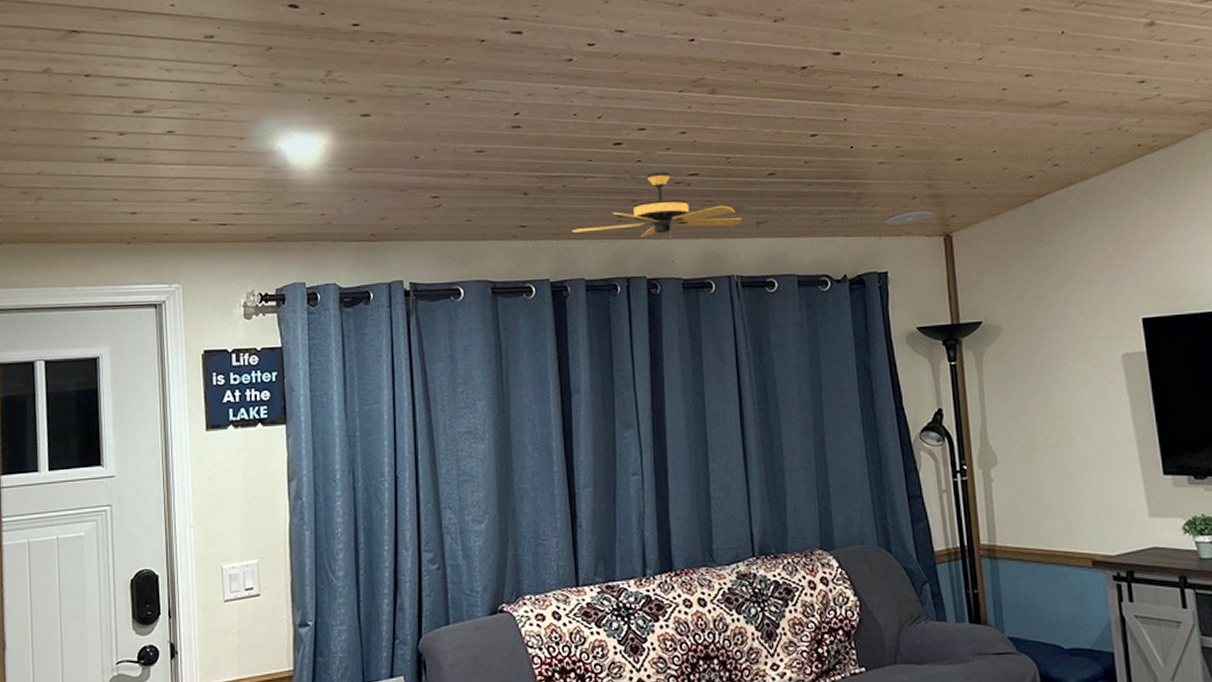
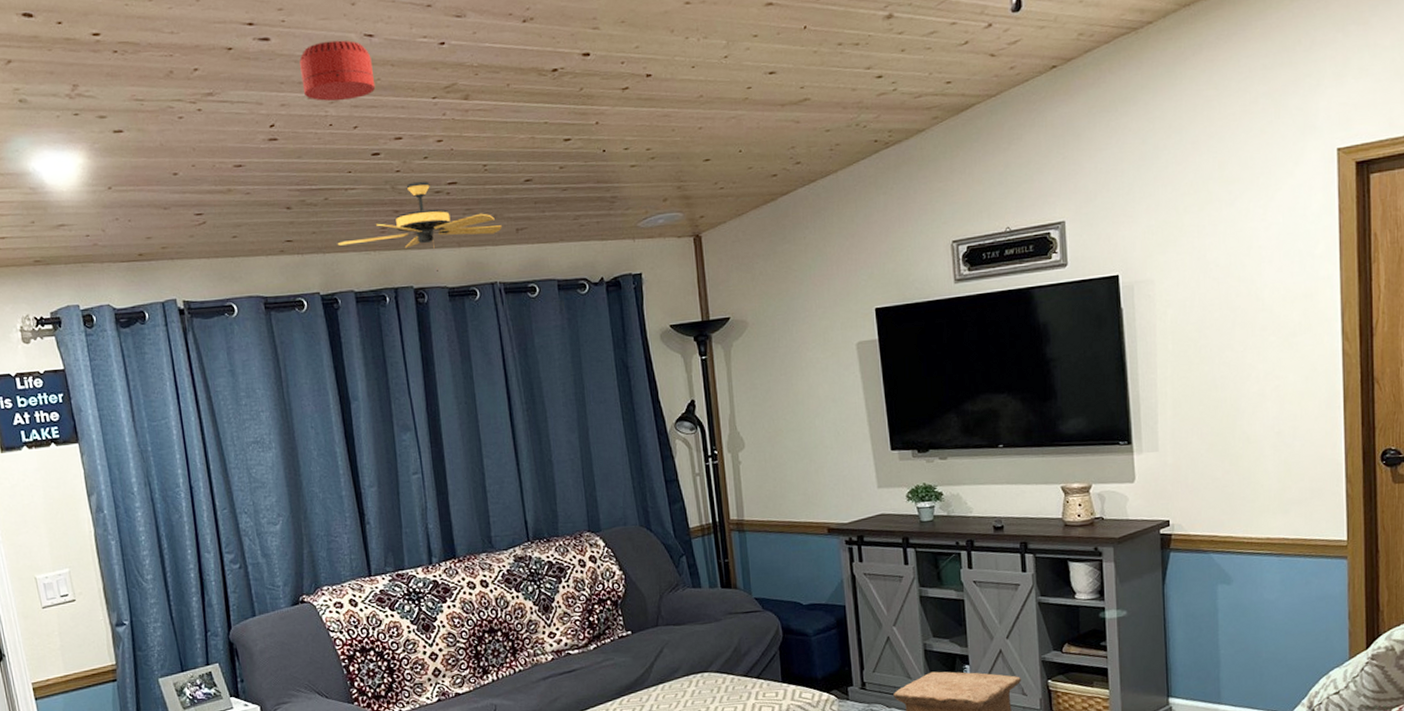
smoke detector: none [550,35,623,93] -> present [299,40,376,102]

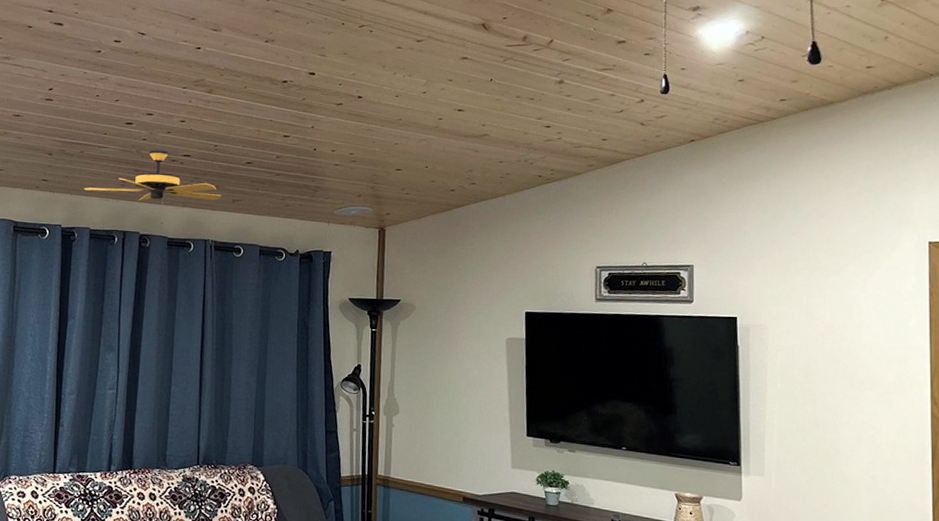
smoke detector: present [299,40,376,102] -> none [81,32,140,79]

